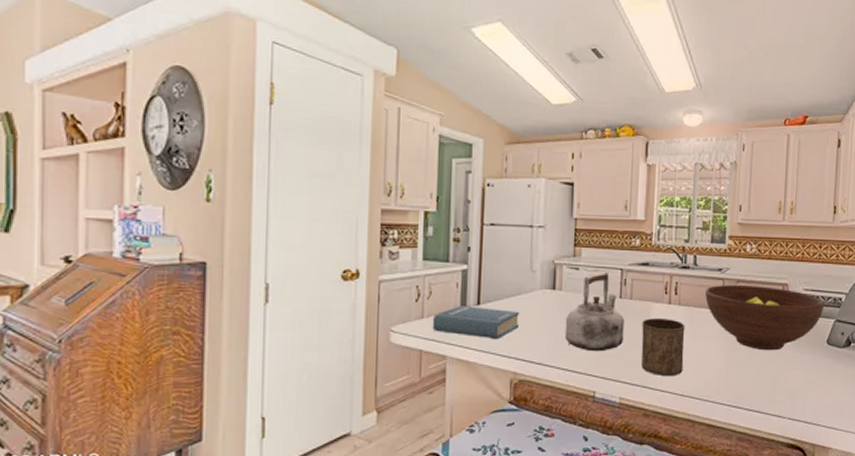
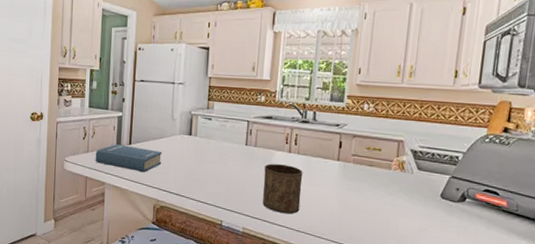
kettle: present [564,272,624,352] -> none [198,123,249,189]
fruit bowl: present [705,284,825,351] -> none [322,138,440,200]

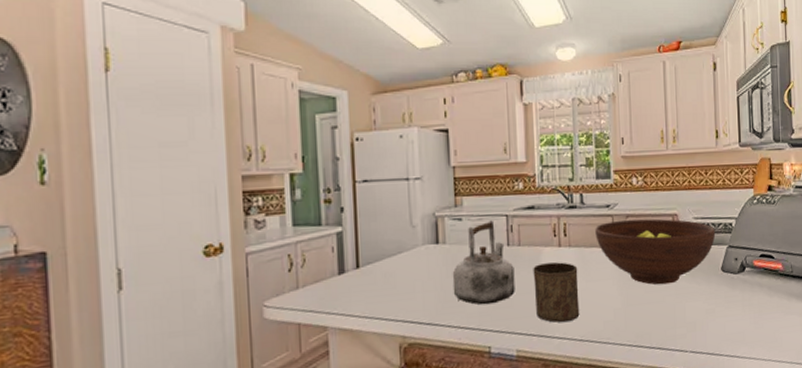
book: present [95,144,163,173] -> none [309,270,404,303]
kettle: none [198,123,249,189] -> present [452,220,515,305]
fruit bowl: none [322,138,440,200] -> present [595,218,716,285]

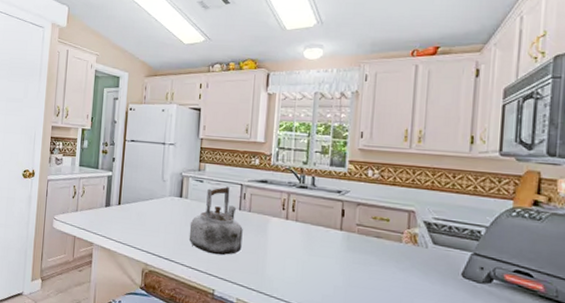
cup: present [533,262,580,323] -> none [258,230,302,287]
fruit bowl: present [595,218,716,285] -> none [323,206,459,277]

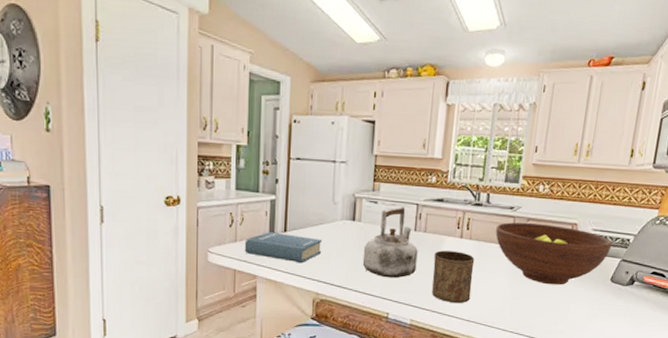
book: none [84,204,152,235] -> present [244,232,323,264]
cup: none [258,230,302,287] -> present [432,250,475,304]
fruit bowl: none [323,206,459,277] -> present [495,222,612,285]

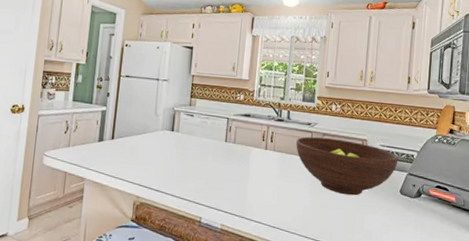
book: present [244,232,323,264] -> none [76,139,145,168]
kettle: present [362,207,418,279] -> none [179,120,228,185]
cup: present [432,250,475,304] -> none [240,160,278,211]

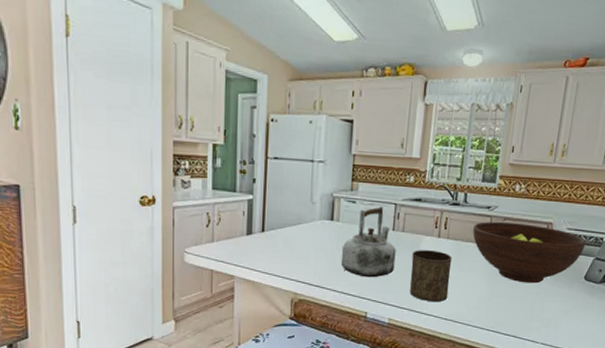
kettle: none [179,120,228,185] -> present [341,206,396,278]
cup: none [240,160,278,211] -> present [410,250,452,303]

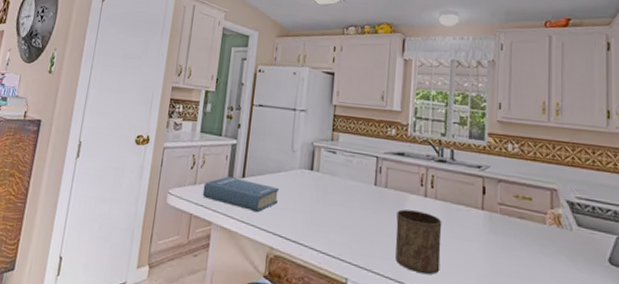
book: none [221,232,301,264] -> present [202,176,280,213]
kettle: present [341,206,396,278] -> none [319,158,379,238]
fruit bowl: present [473,221,586,284] -> none [463,182,603,263]

